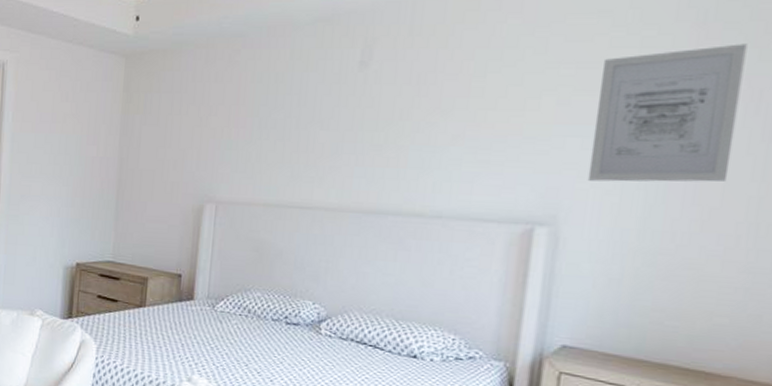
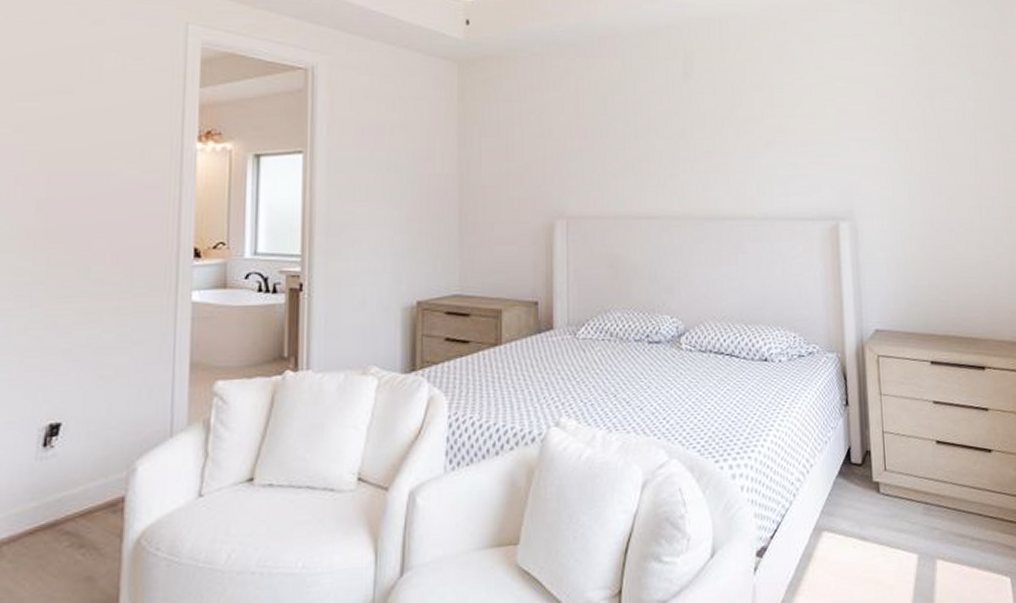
wall art: present [587,44,748,182] -> none [864,64,956,178]

